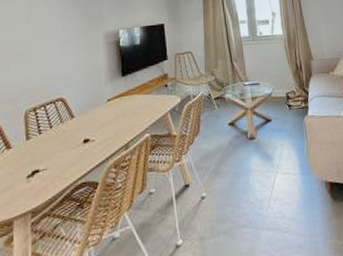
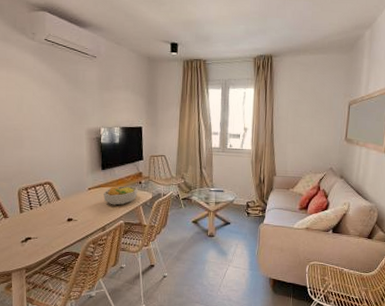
fruit bowl: none [125,91,164,116] -> present [103,186,138,205]

